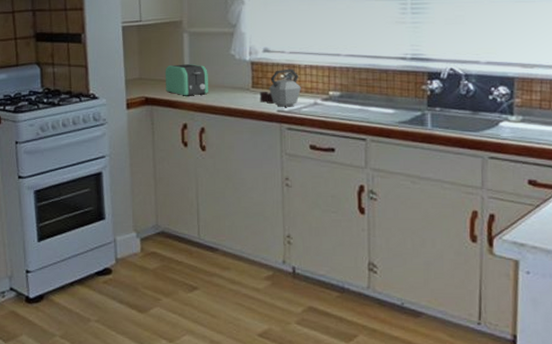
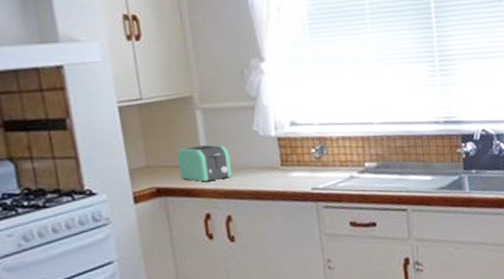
kettle: present [260,68,301,107] -> none [290,141,335,184]

